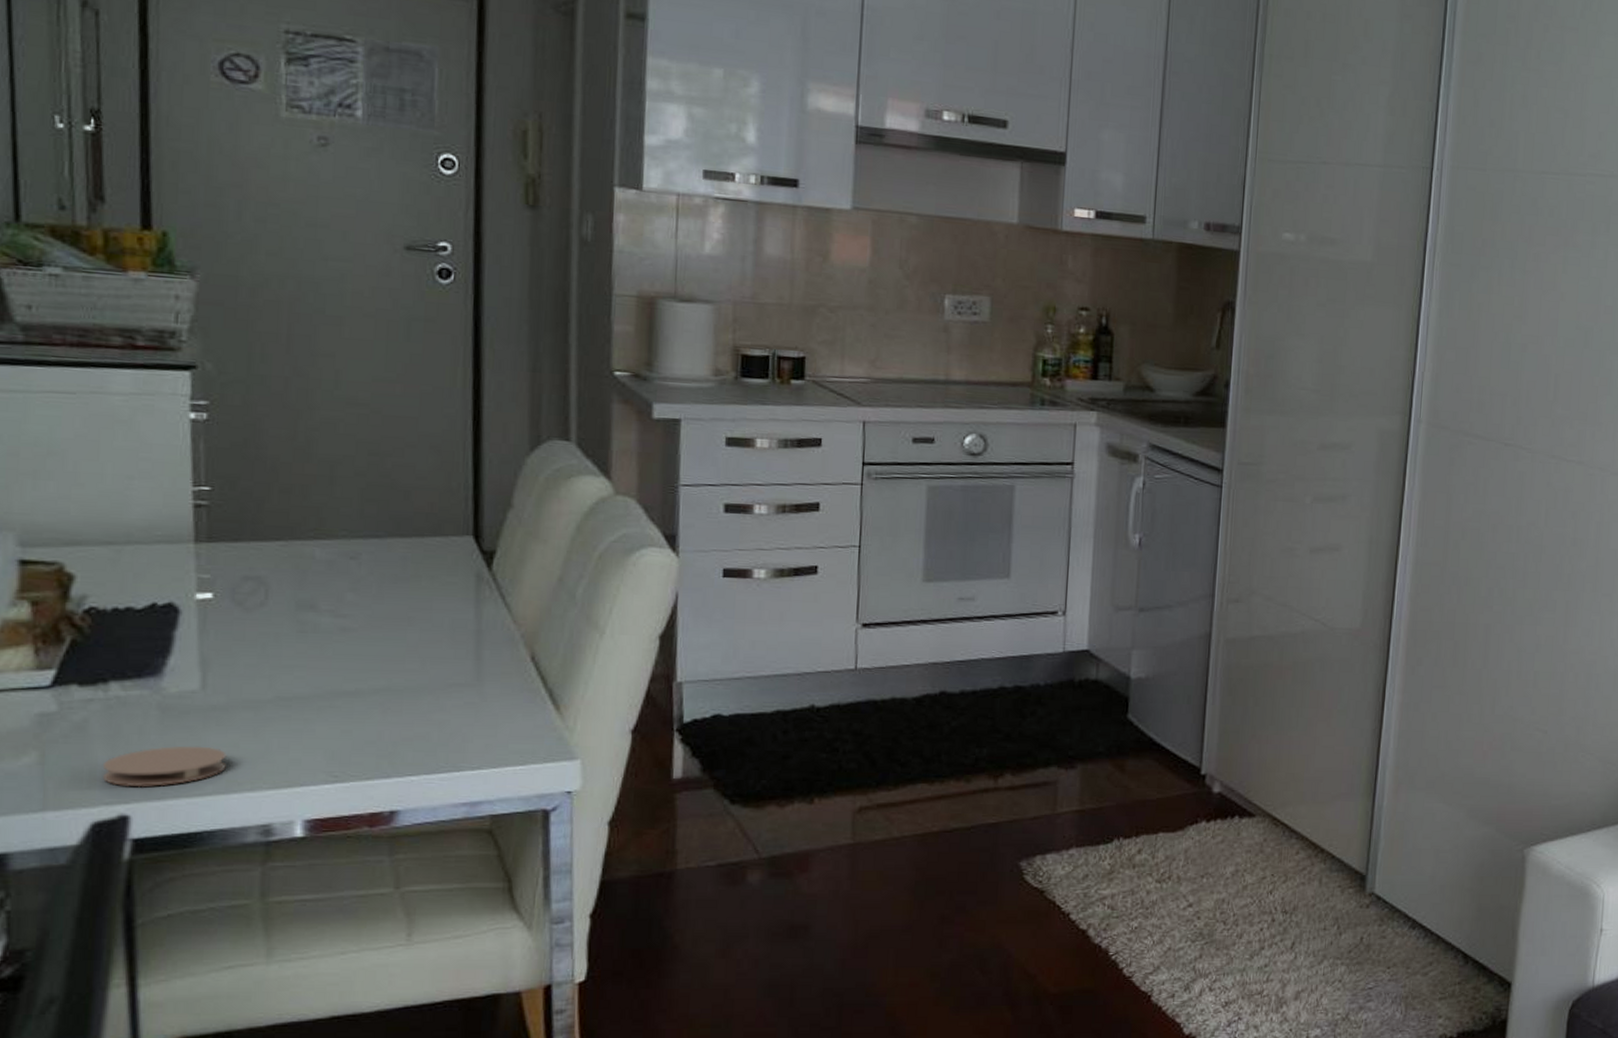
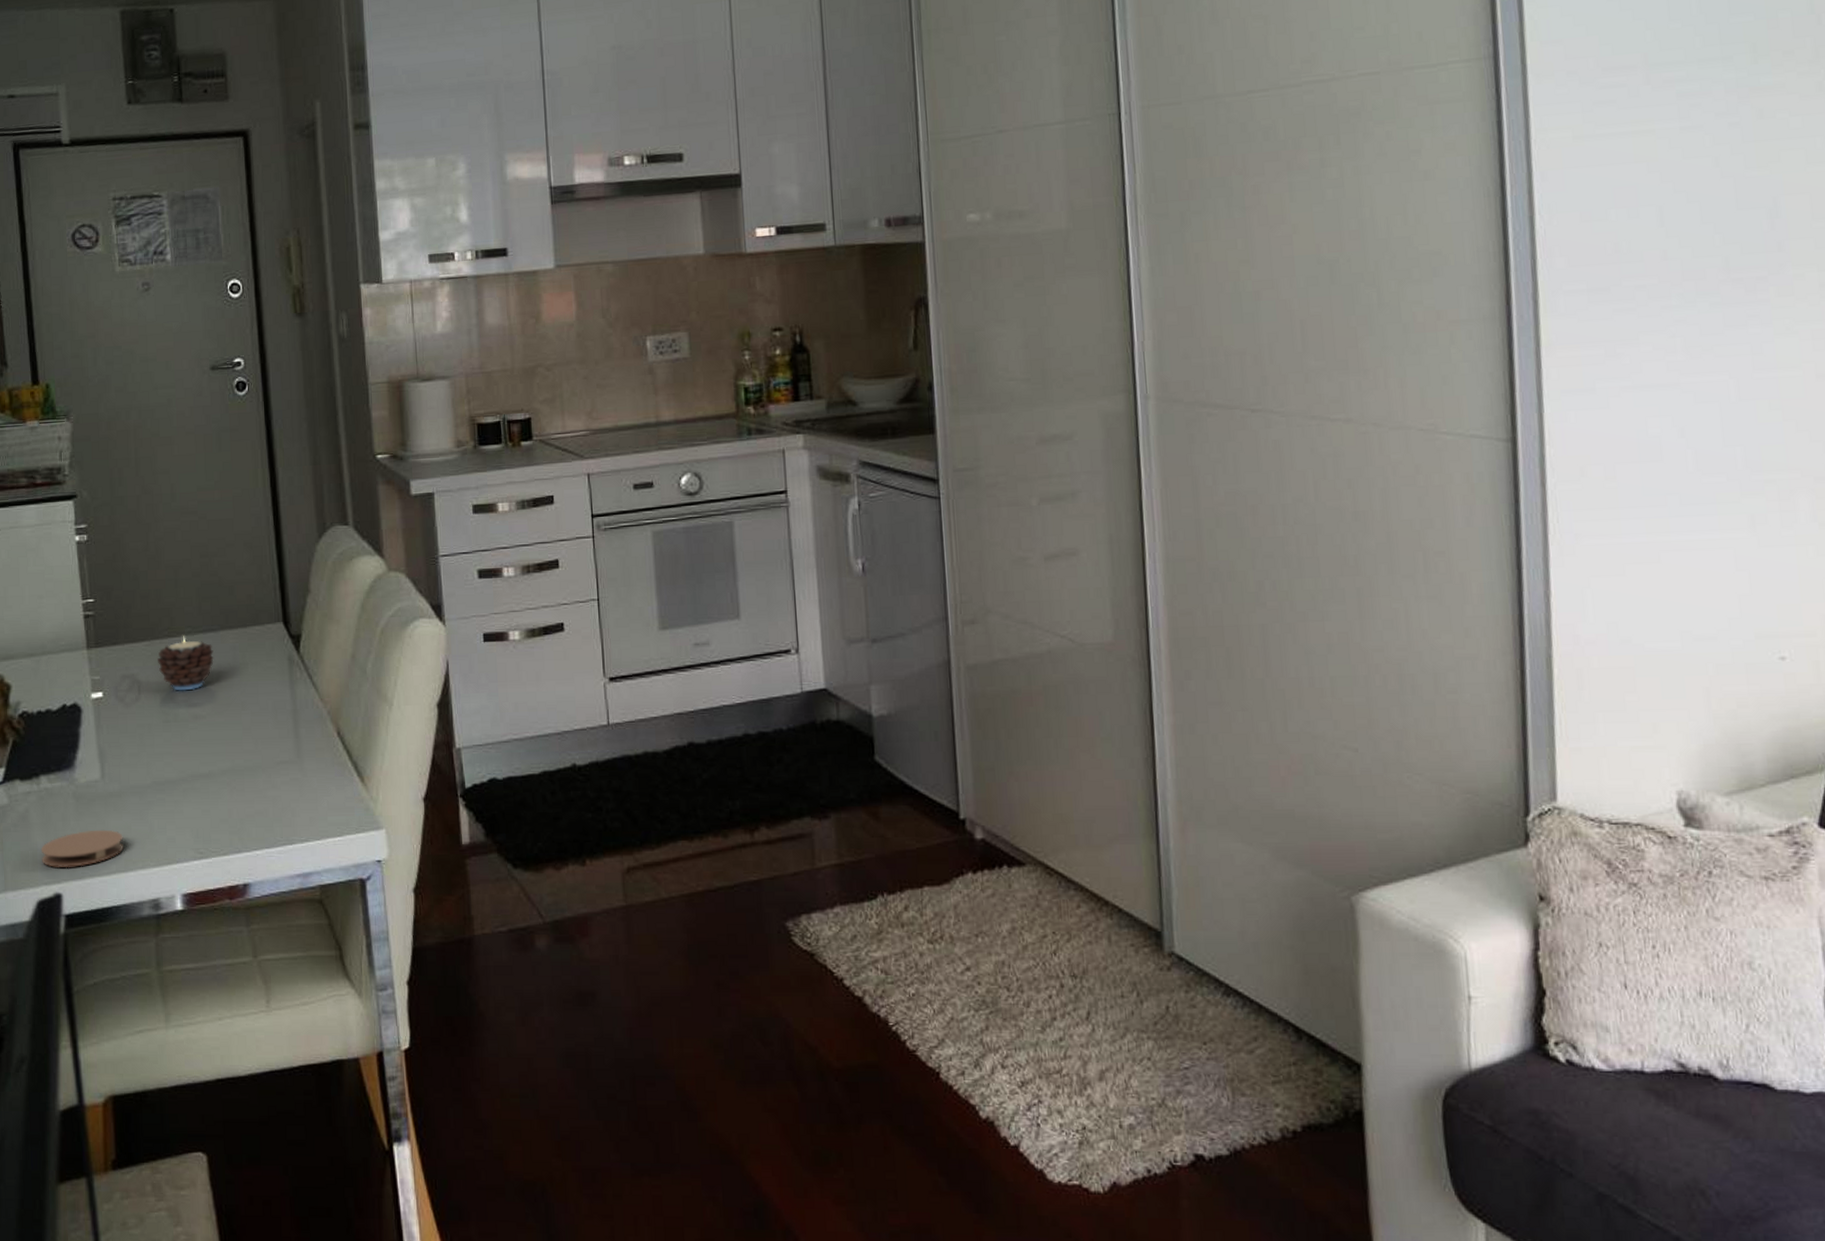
candle: none [295,539,376,600] -> present [157,636,214,691]

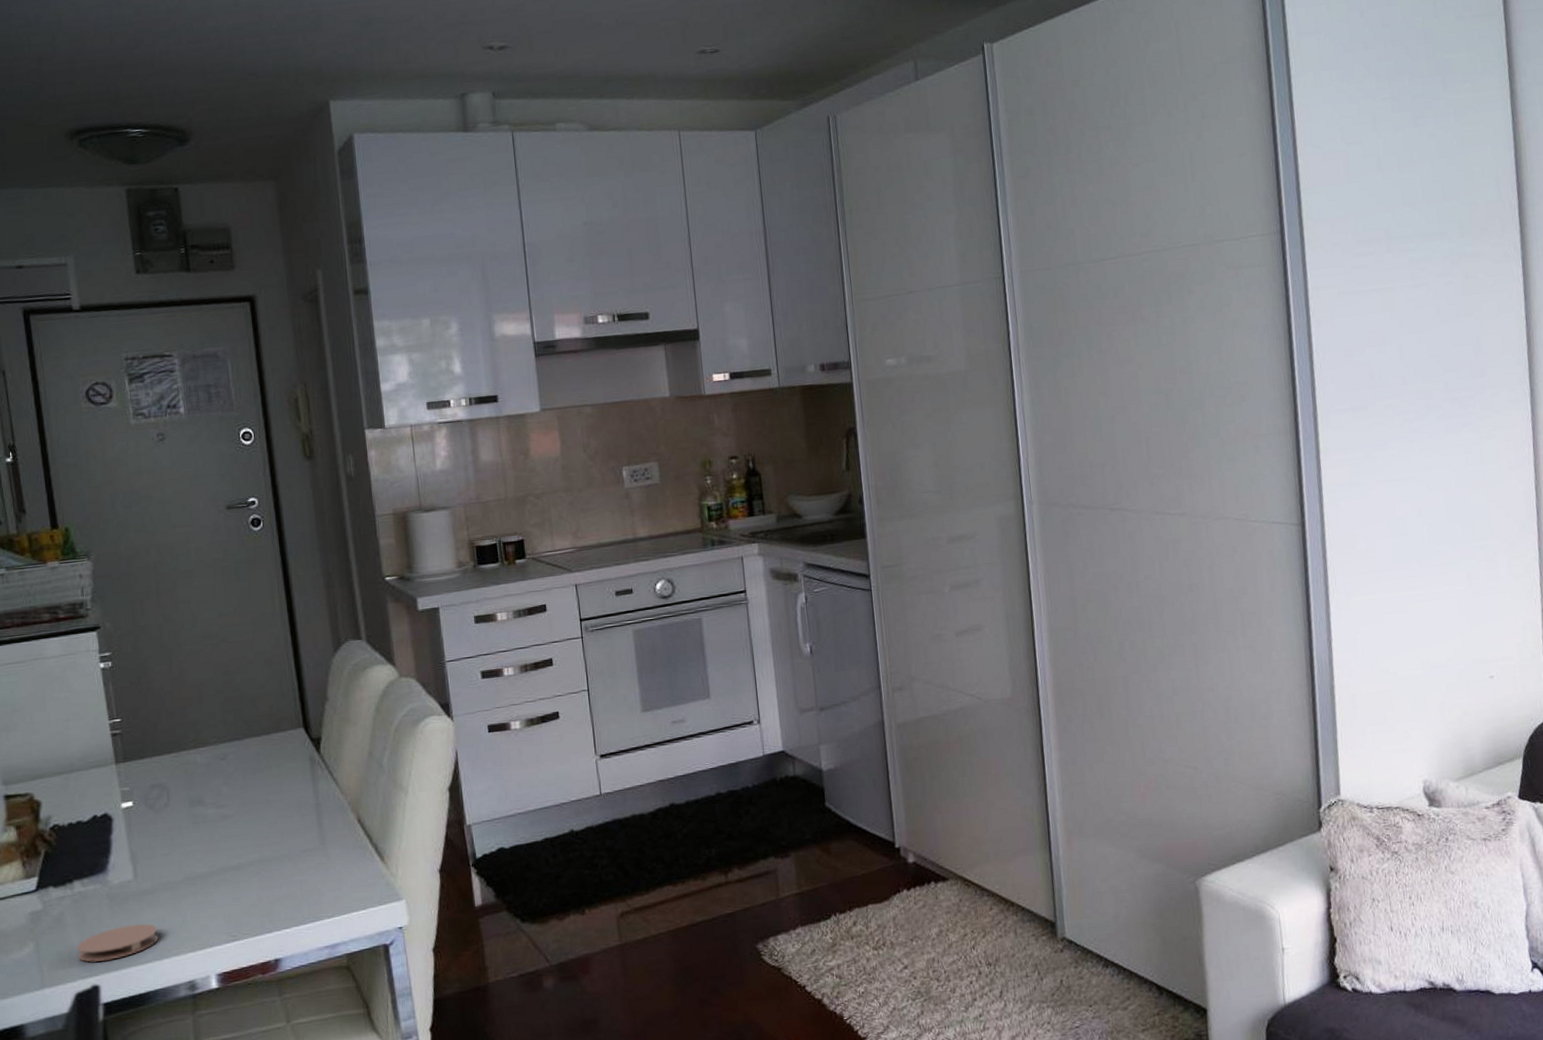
candle: present [157,636,214,691] -> none [184,746,239,795]

